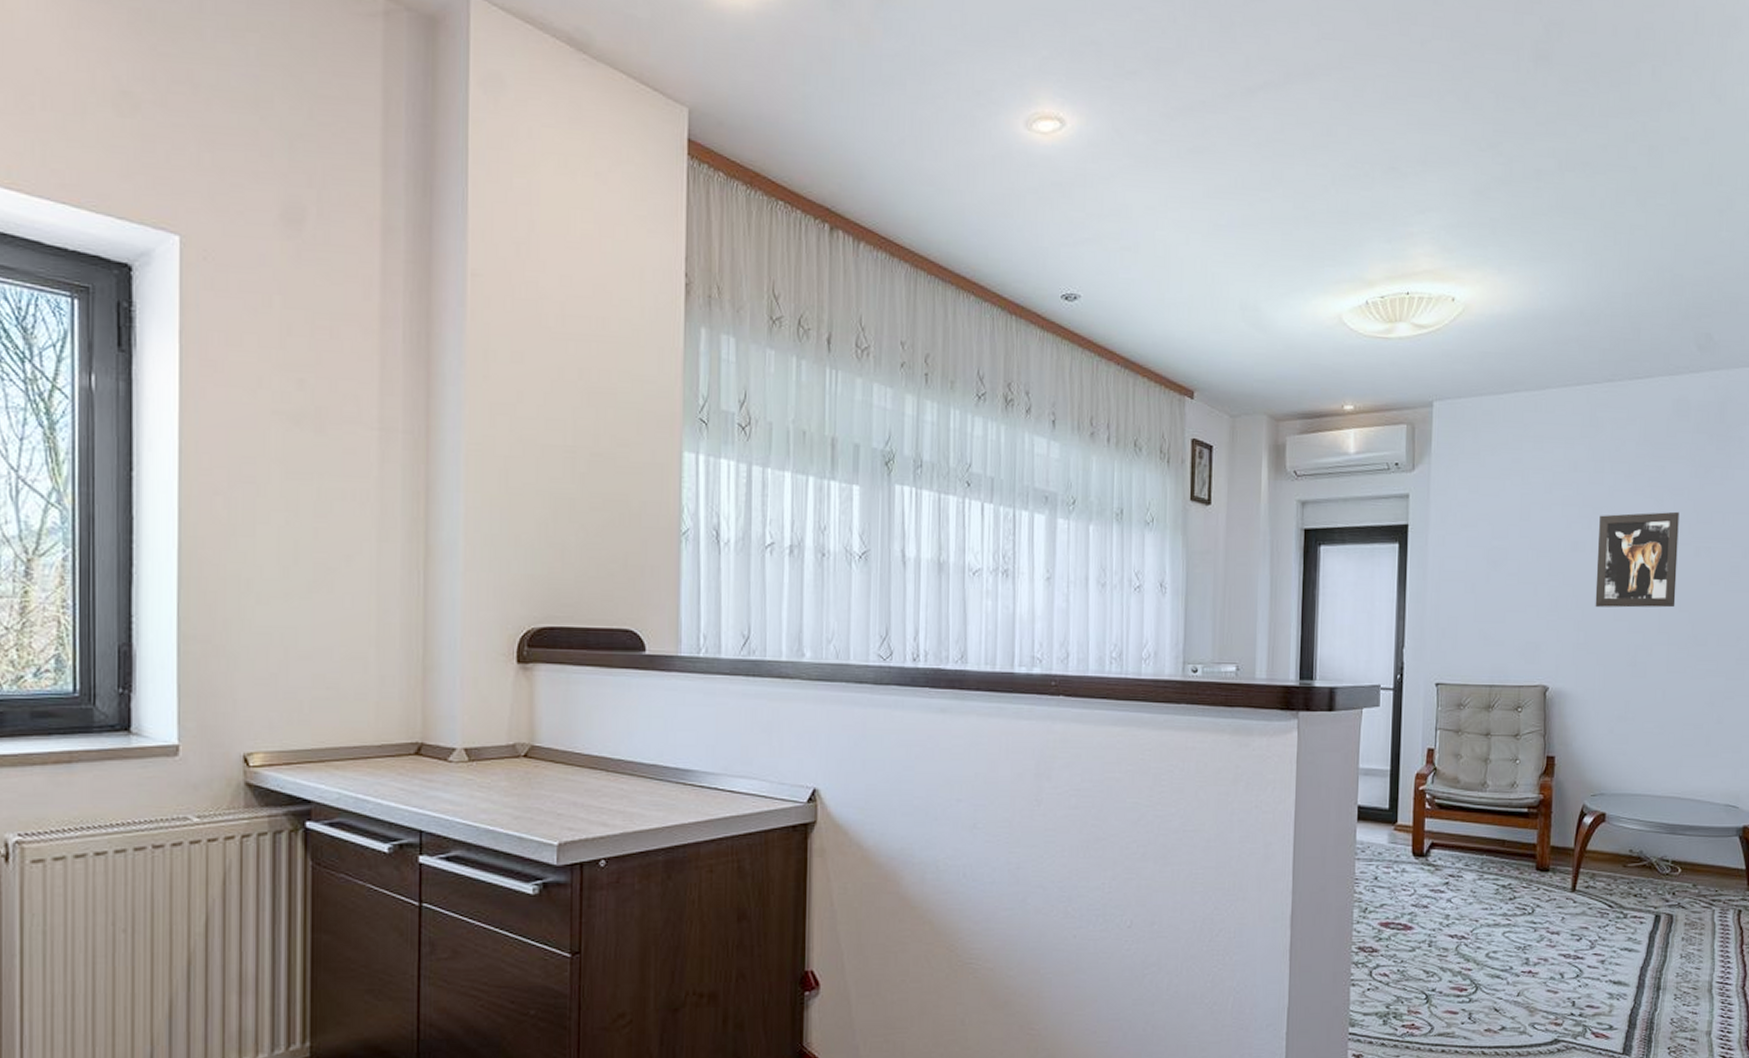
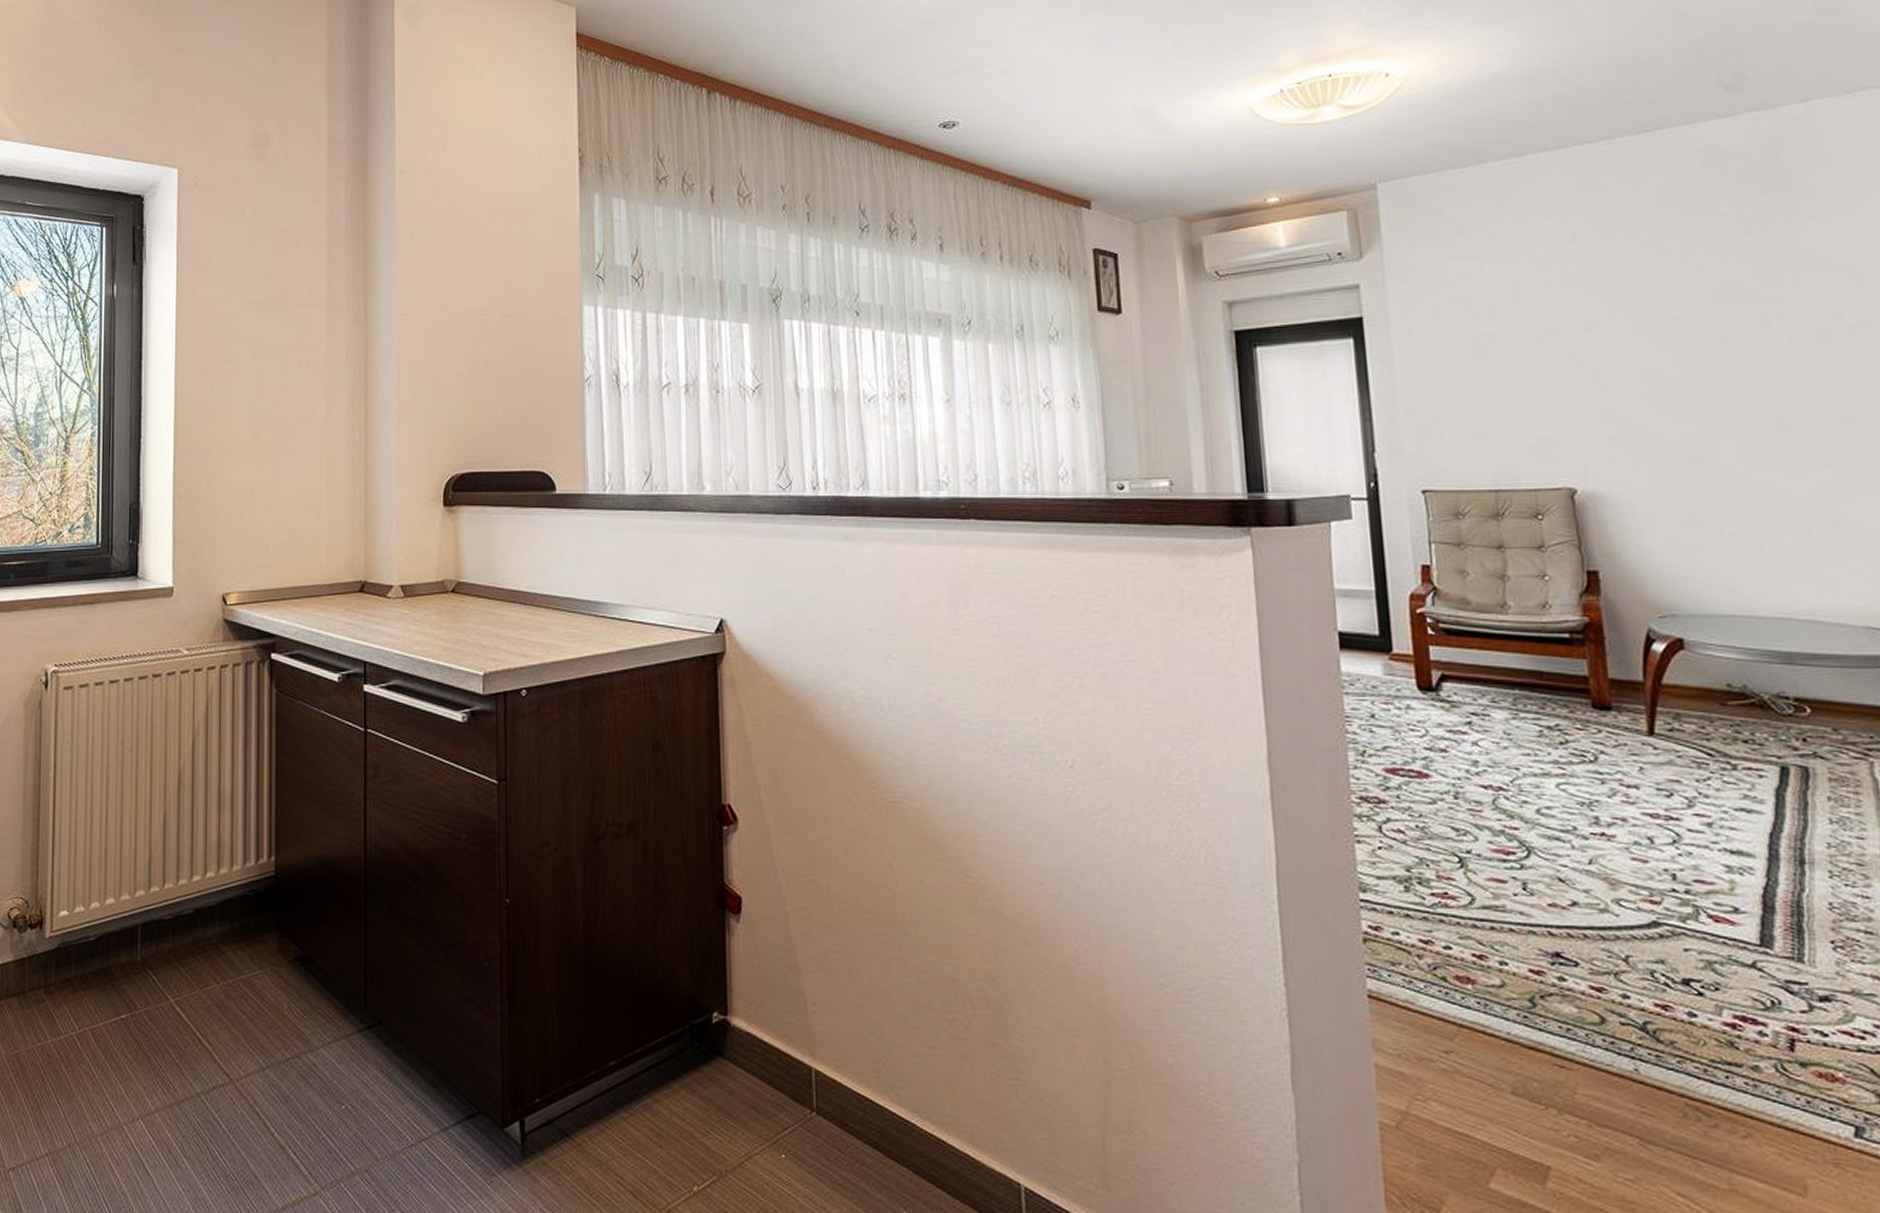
wall art: present [1595,511,1679,608] -> none [1617,276,1744,393]

